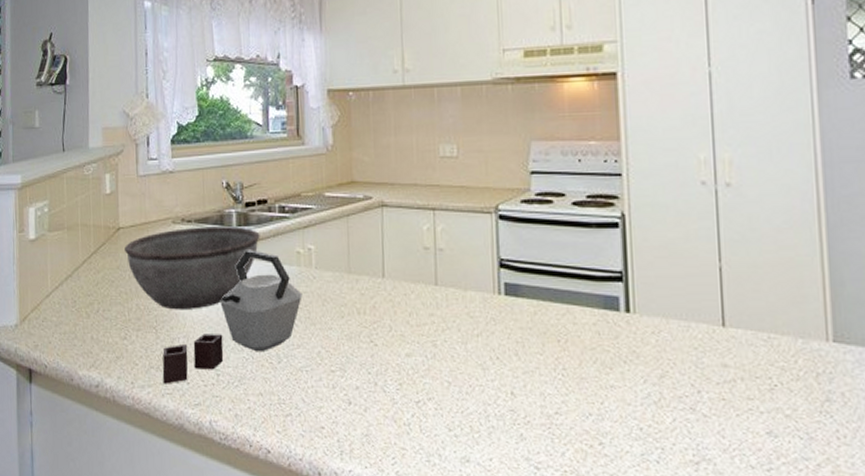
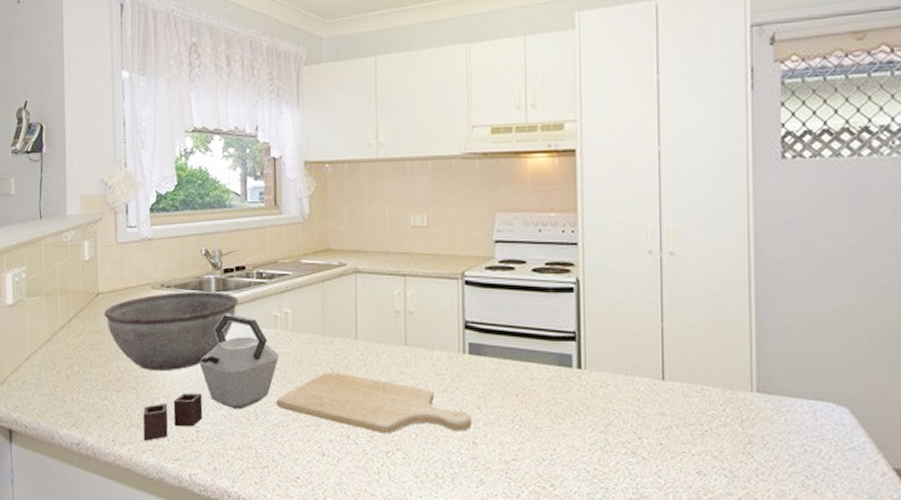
chopping board: none [299,313,509,382] -> present [276,372,472,434]

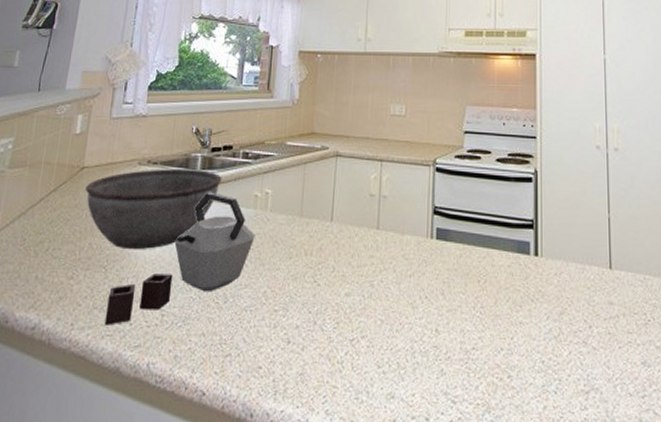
chopping board: present [276,372,472,434] -> none [246,255,436,320]

